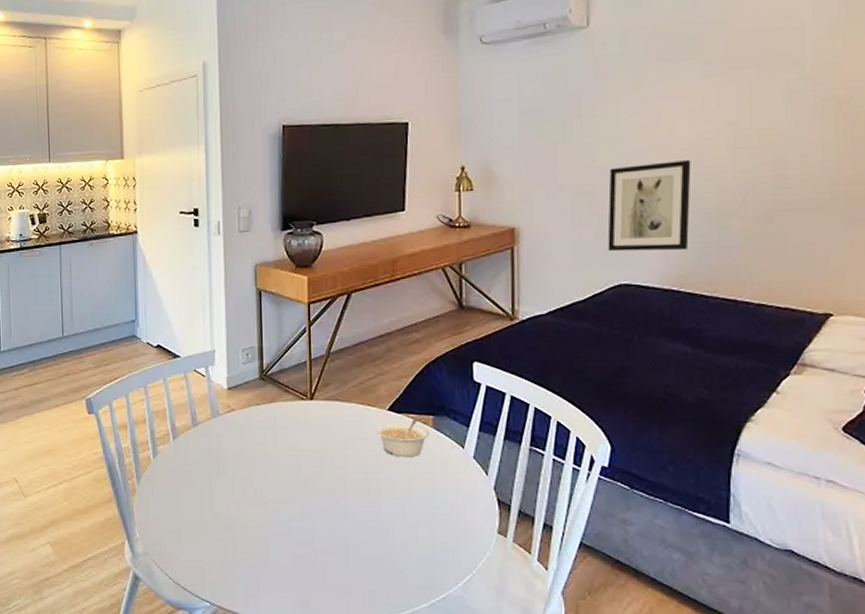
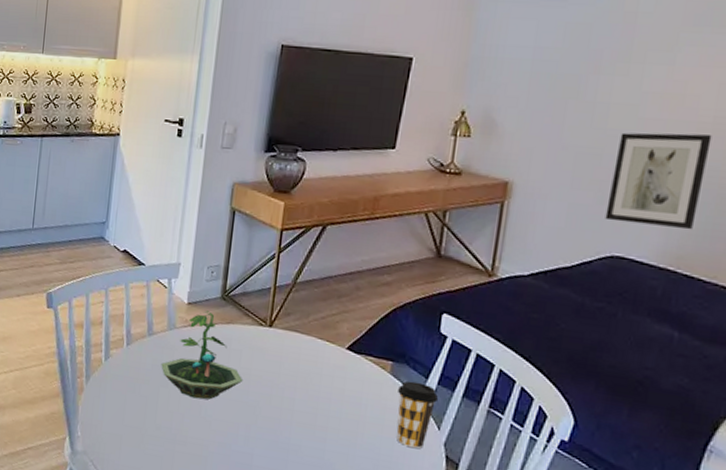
terrarium: none [210,393,293,482] -> present [161,310,244,399]
legume: present [376,419,429,458] -> none [331,362,386,400]
coffee cup: none [443,432,482,497] -> present [396,381,439,449]

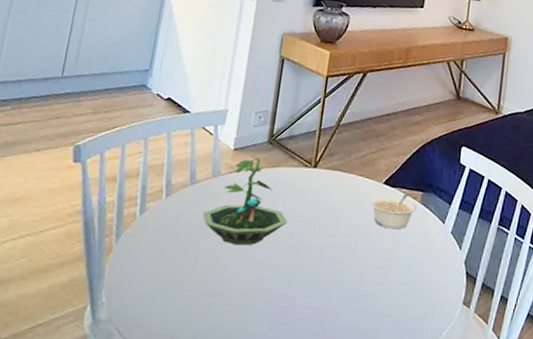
legume: none [331,362,386,400] -> present [370,193,417,230]
coffee cup: present [396,381,439,449] -> none [426,208,460,269]

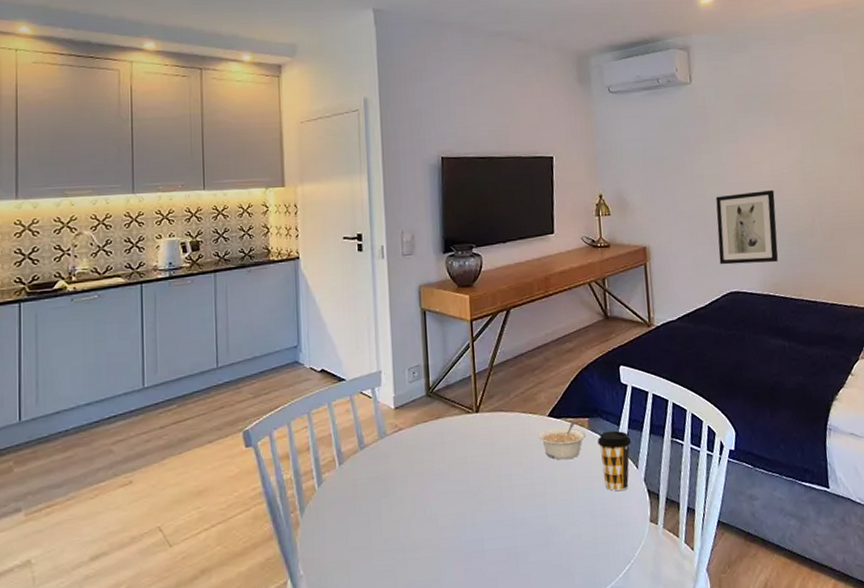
terrarium: present [203,155,288,246] -> none [378,411,461,501]
coffee cup: none [426,208,460,269] -> present [598,430,632,492]

